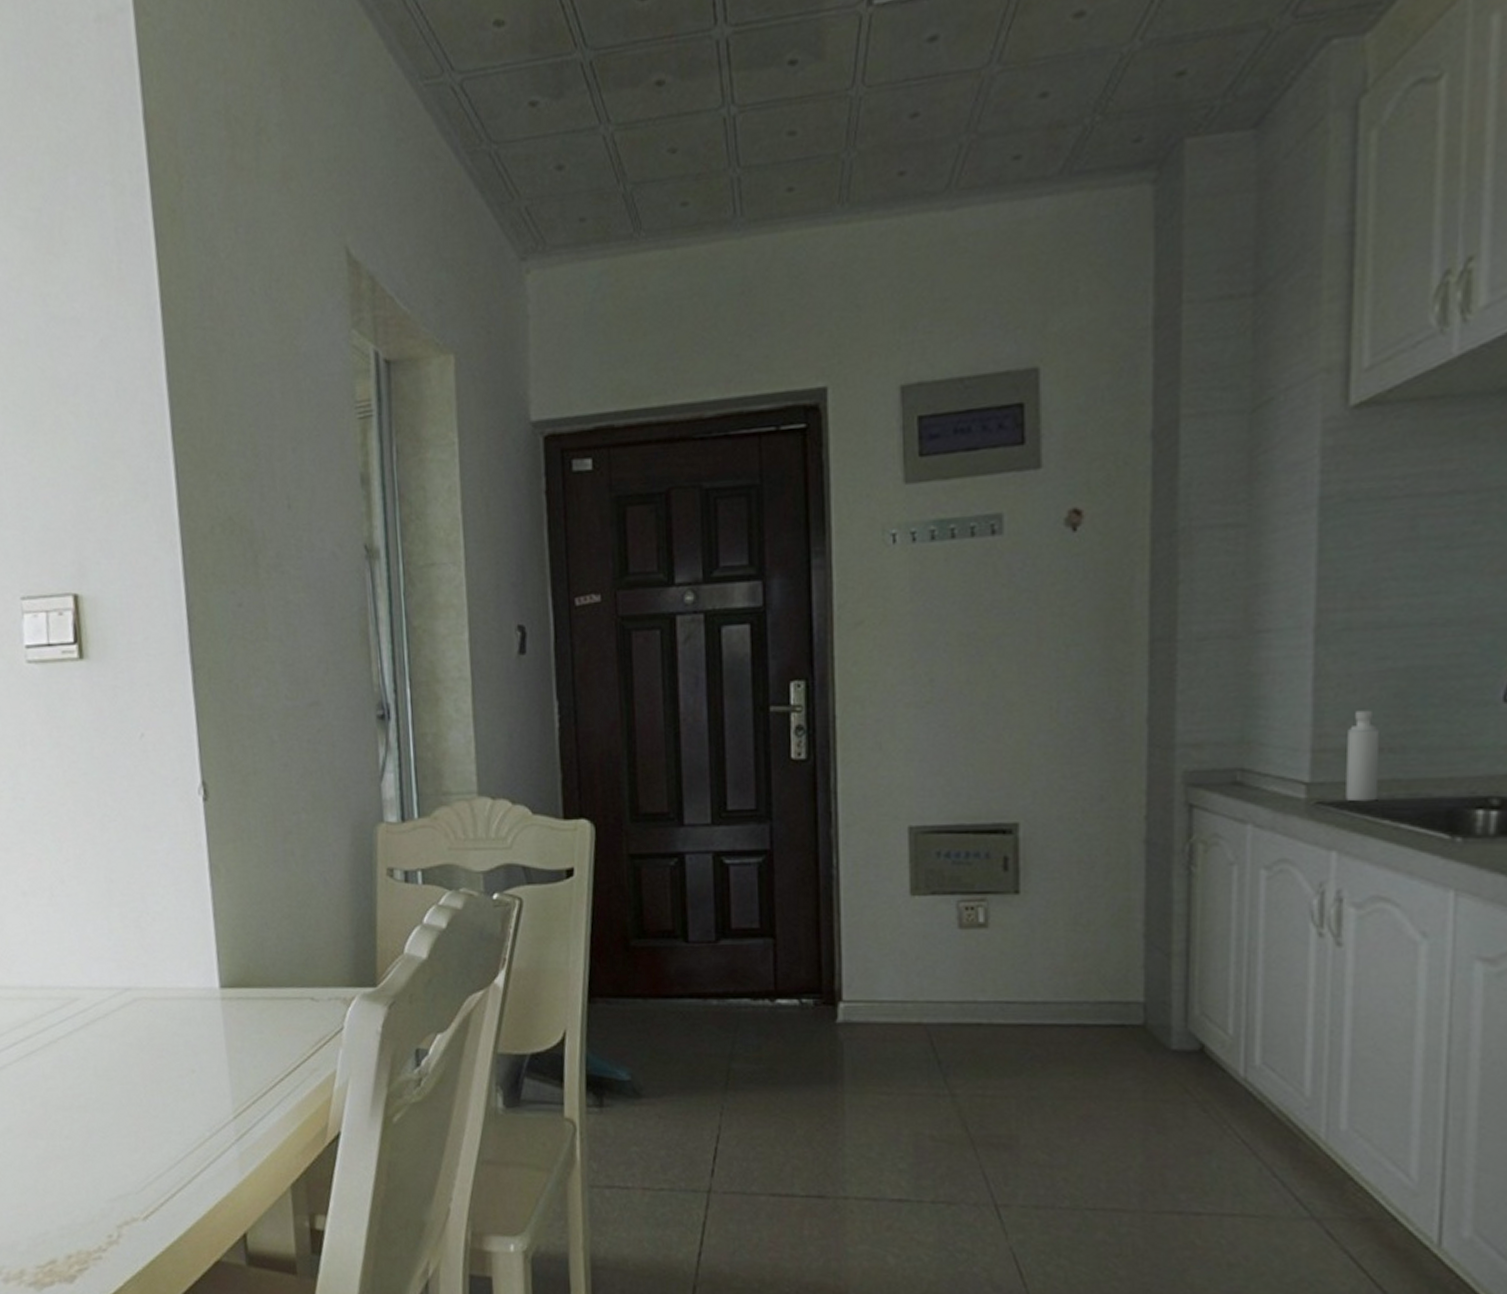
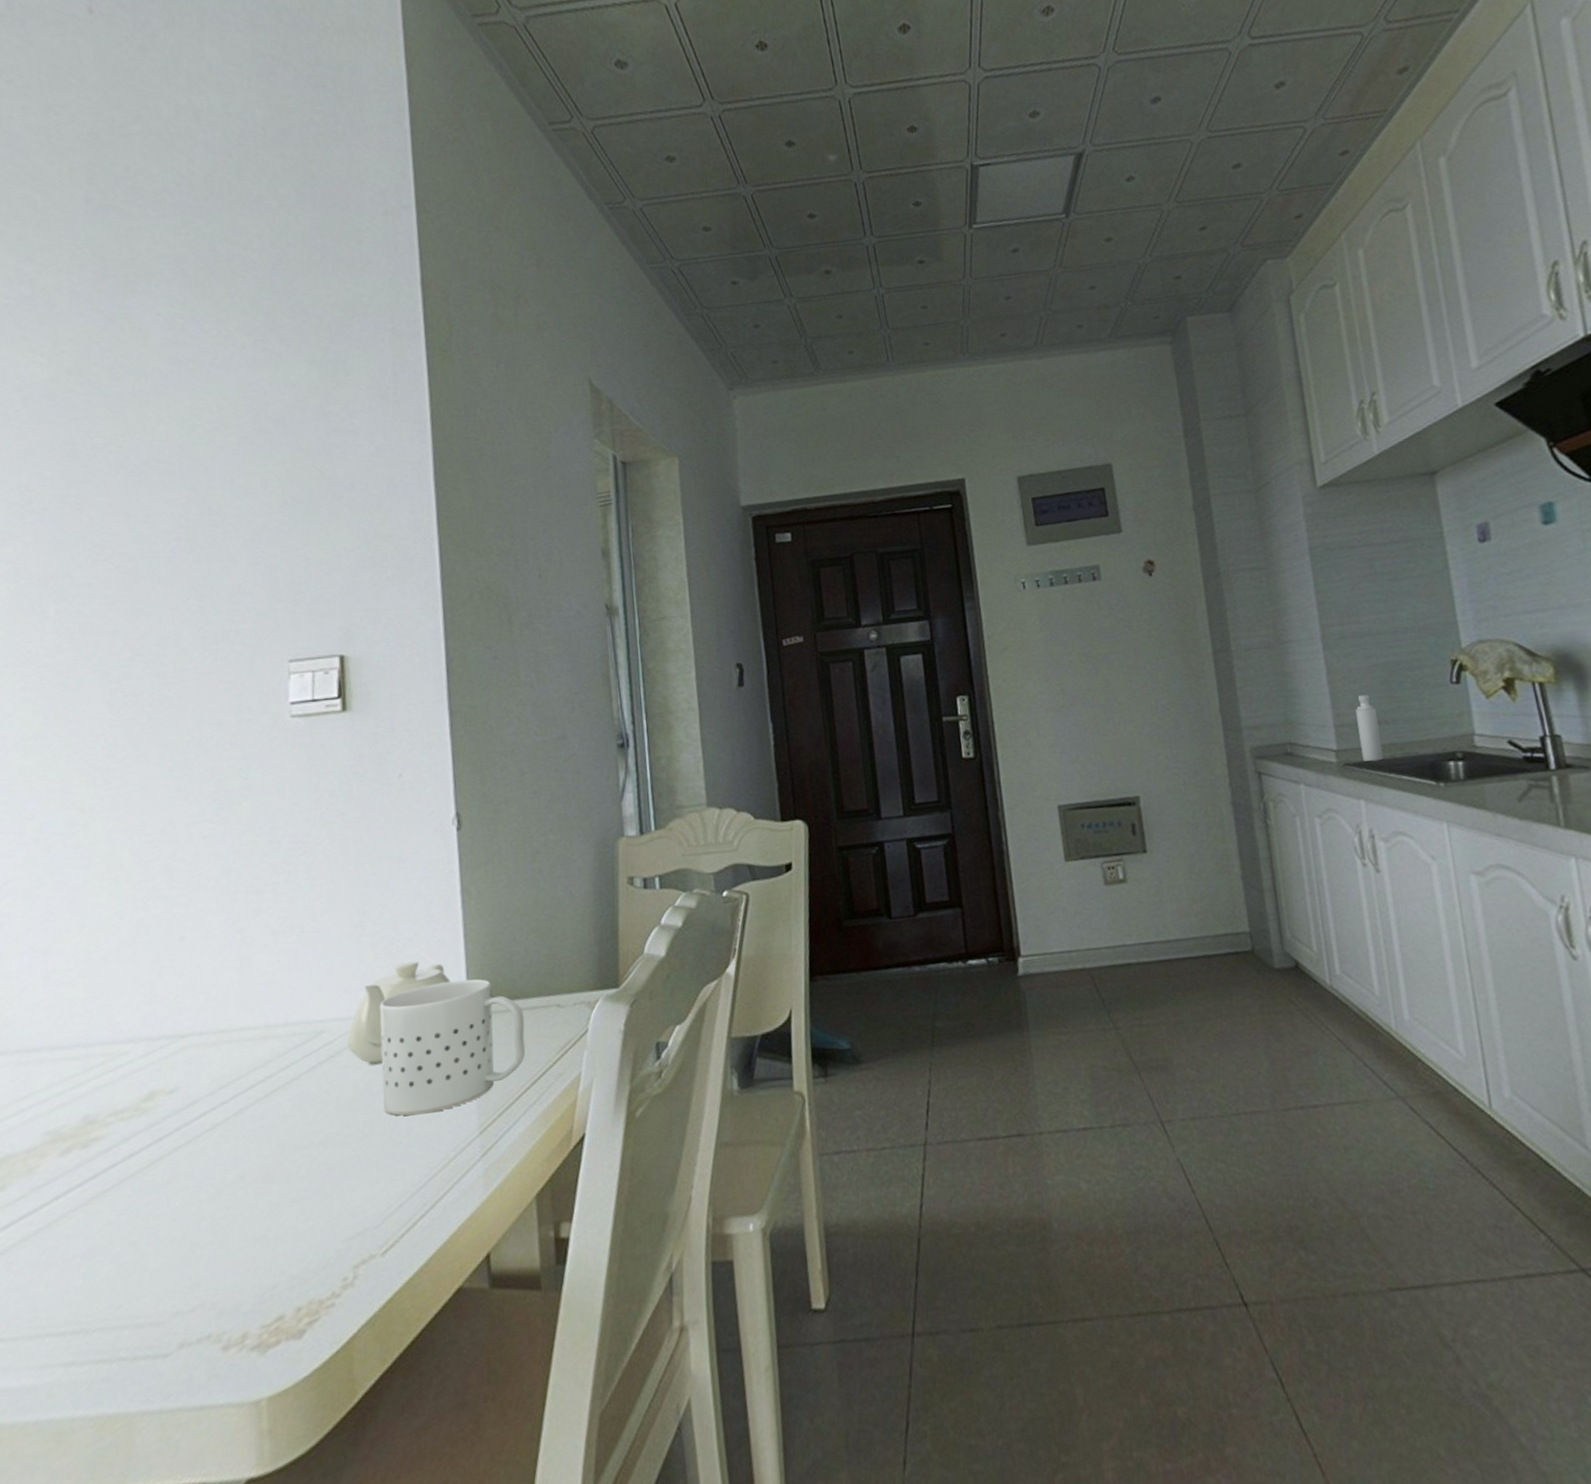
teapot: none [100,936,202,1037] -> present [347,961,451,1065]
mug: none [131,961,279,1092] -> present [379,979,526,1116]

